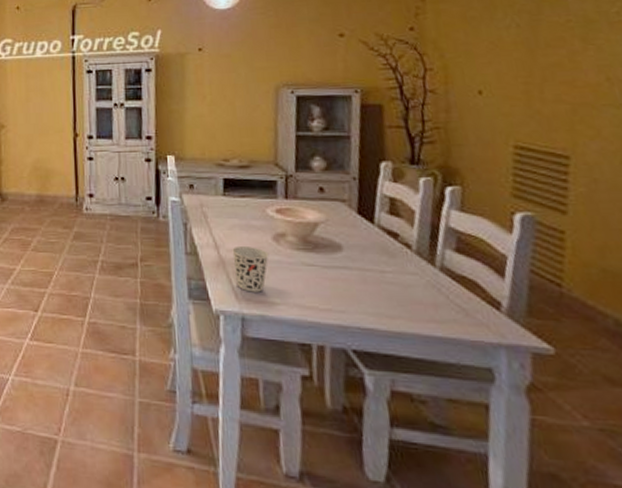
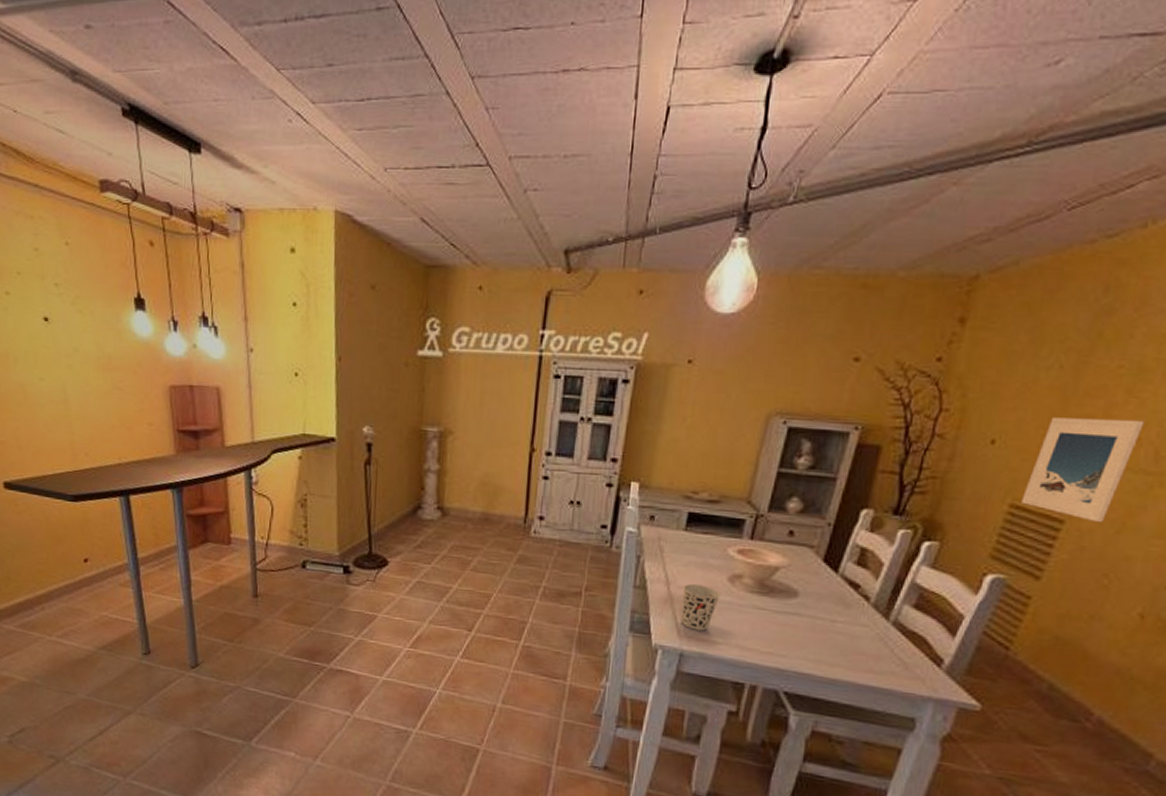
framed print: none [522,62,609,156] -> present [1021,417,1145,523]

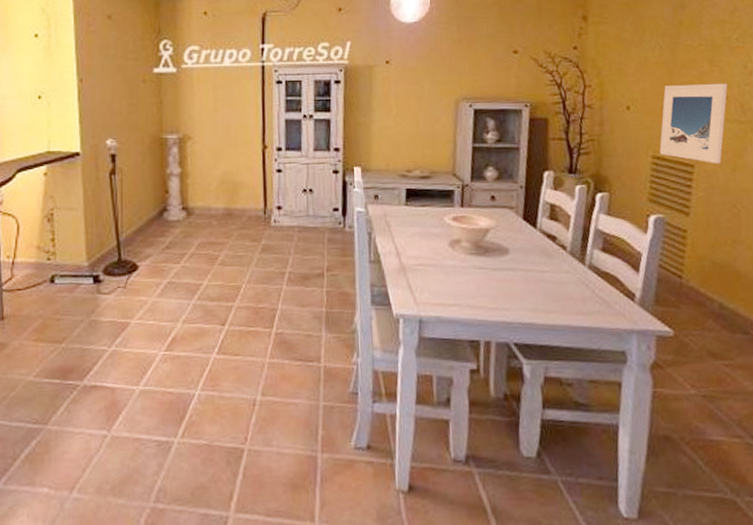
cup: present [681,583,721,631] -> none [412,252,445,296]

